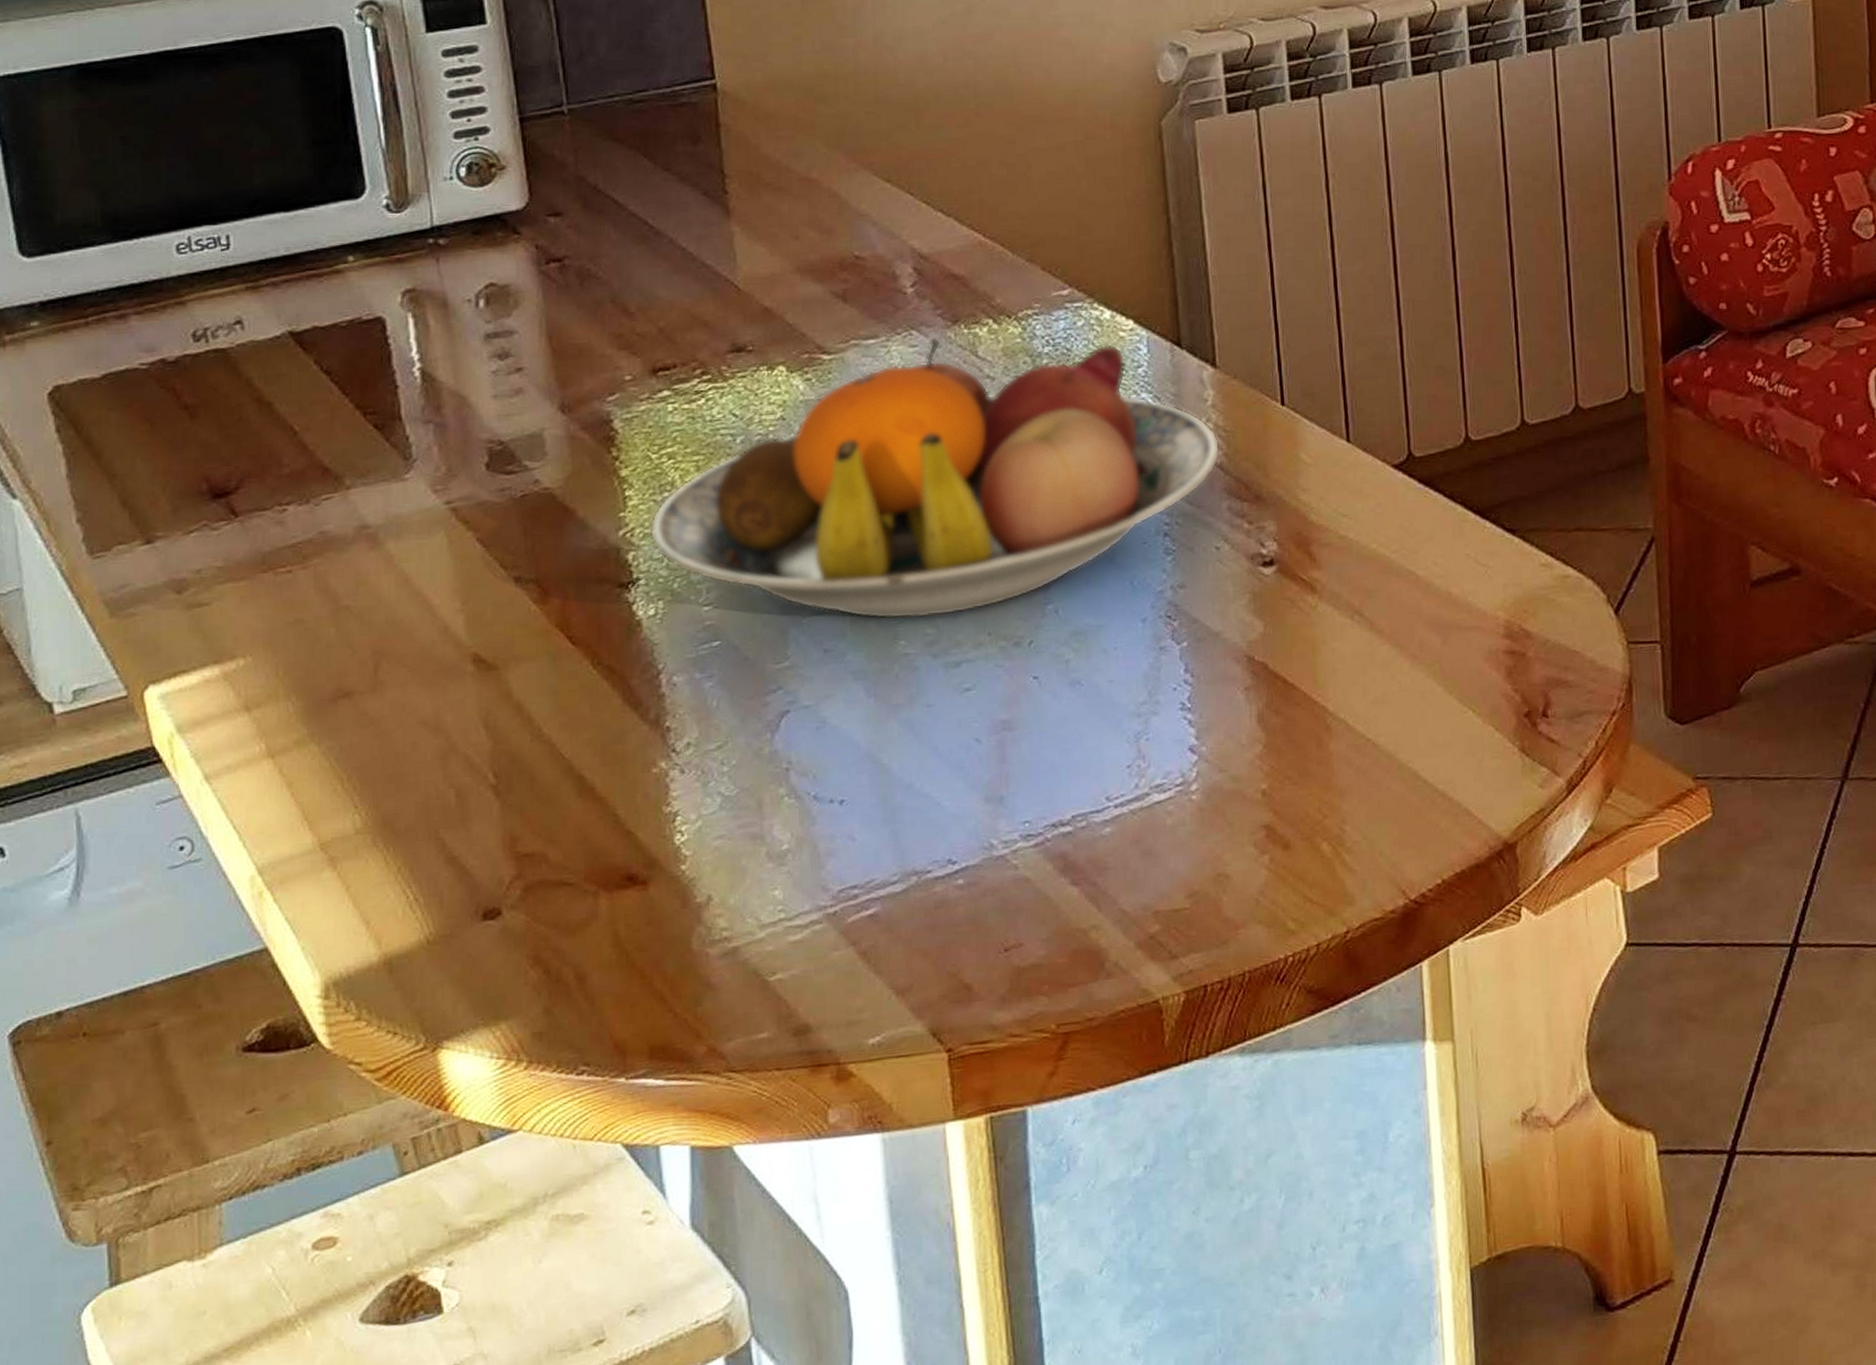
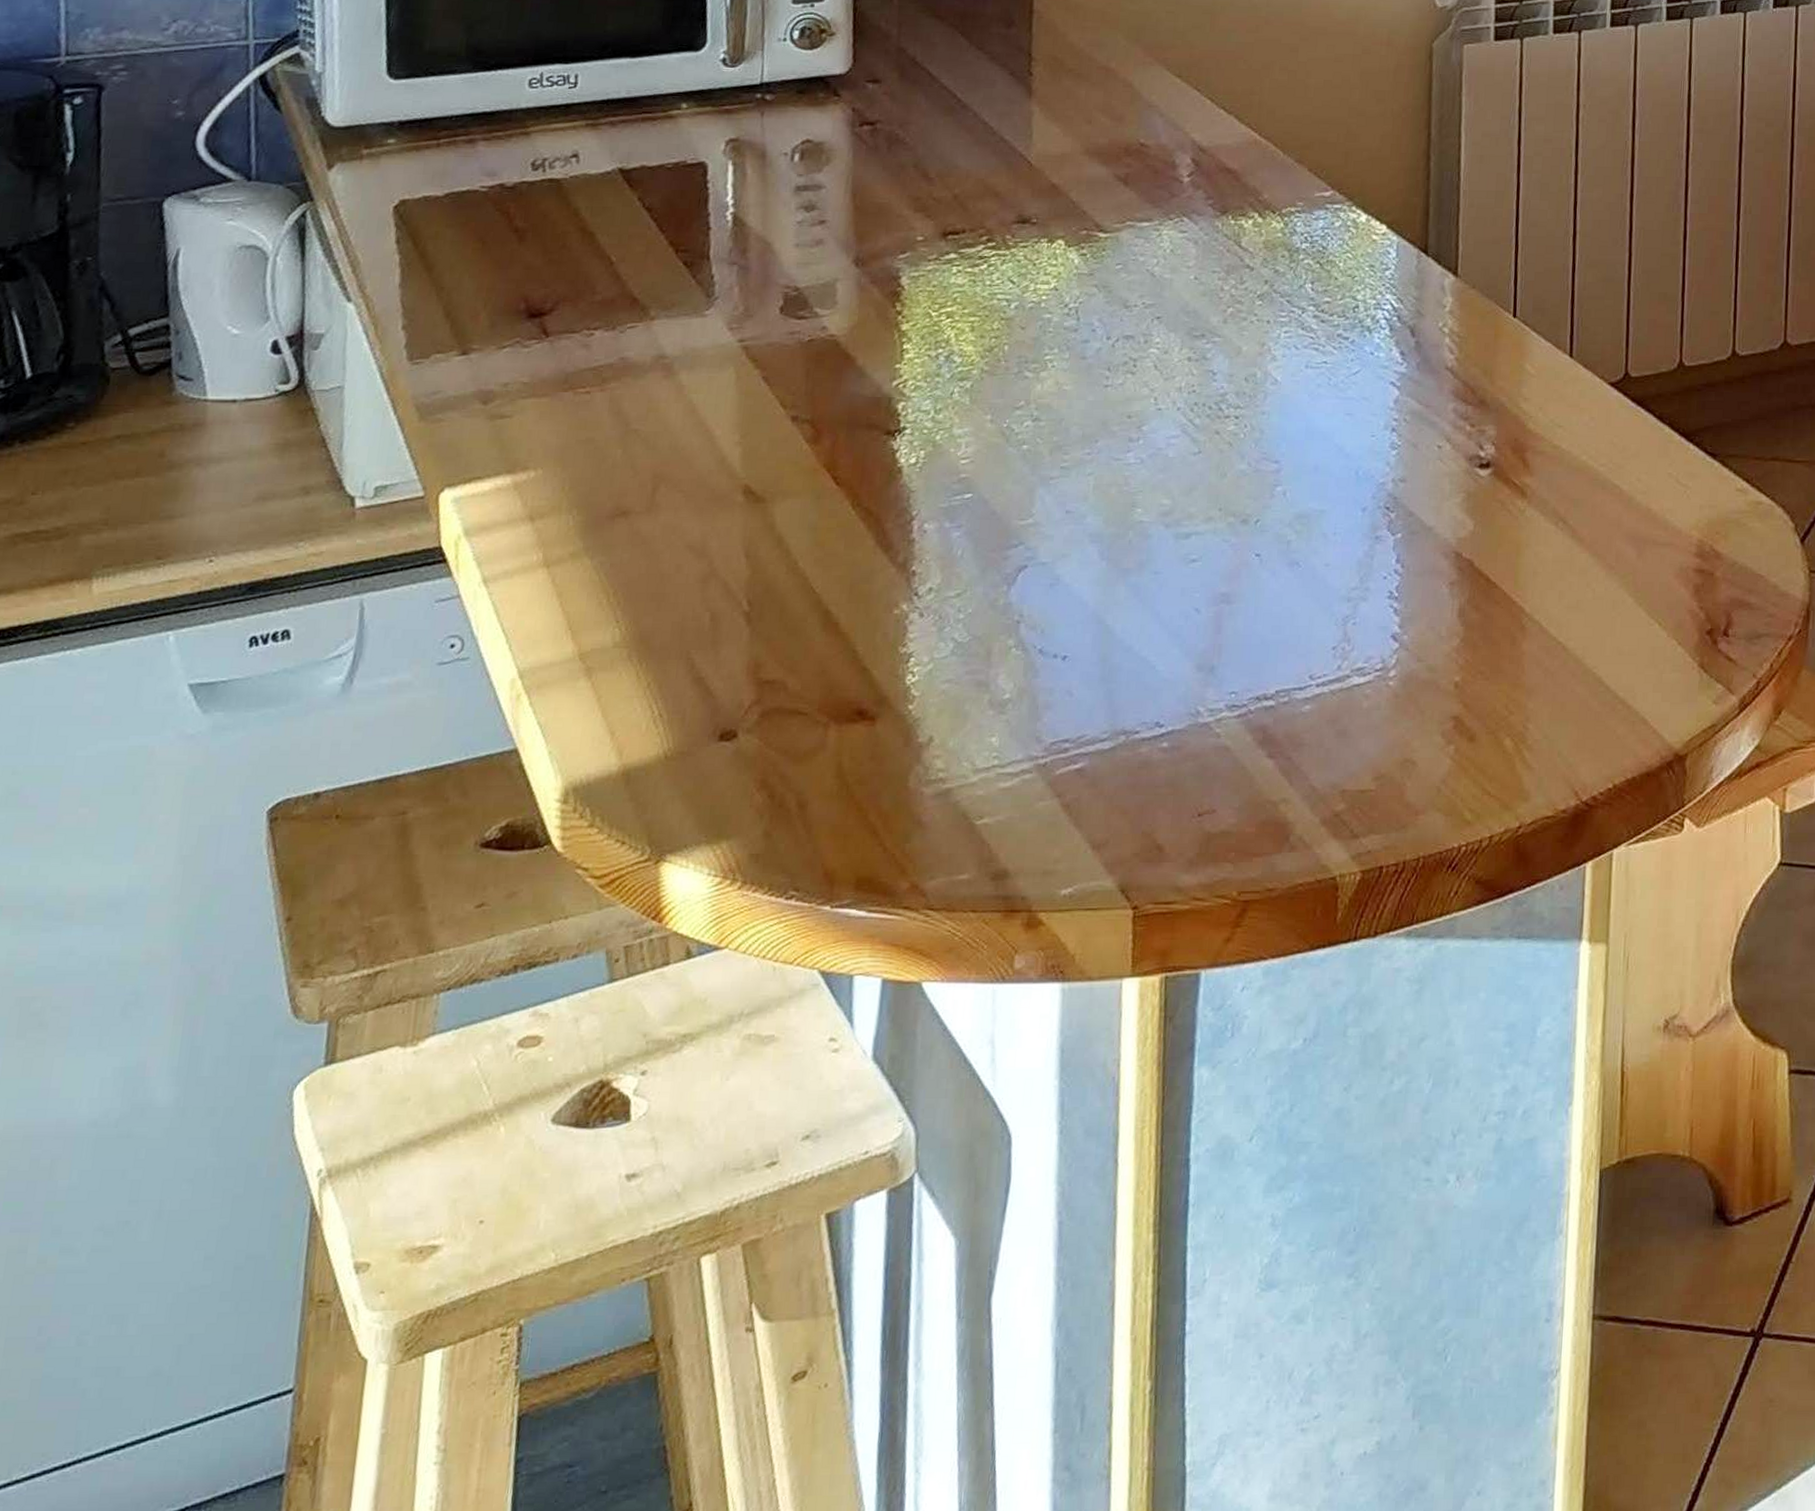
fruit bowl: present [649,337,1220,620] -> none [920,225,1453,489]

